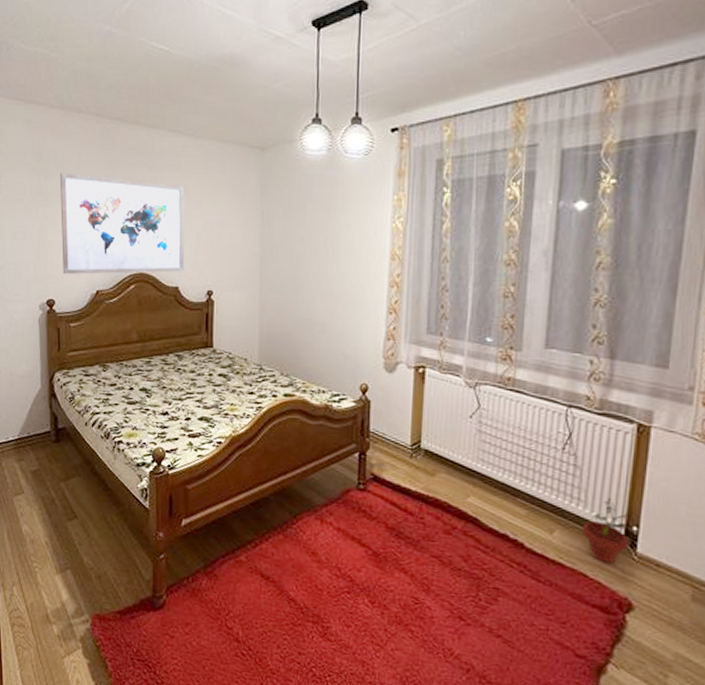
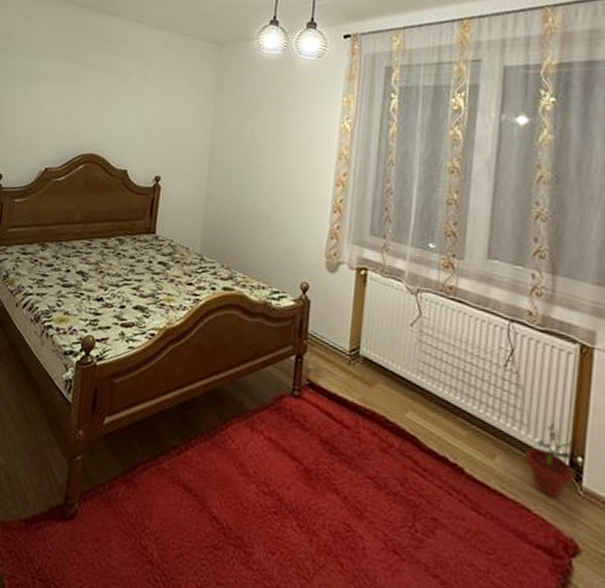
wall art: present [60,172,185,274] -> none [14,51,143,156]

